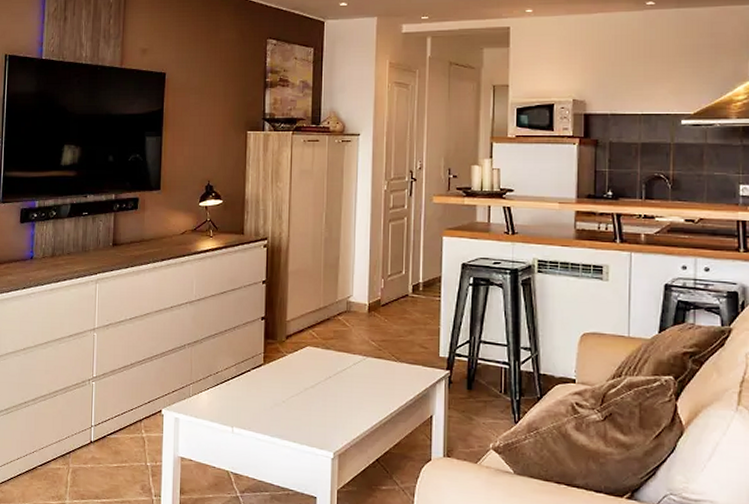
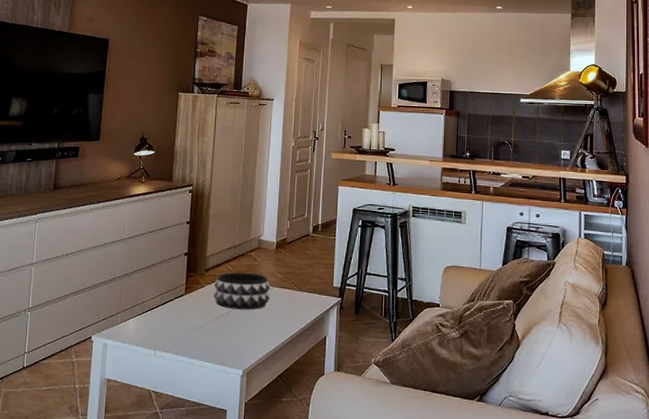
decorative bowl: none [296,339,364,384] -> present [213,272,271,310]

